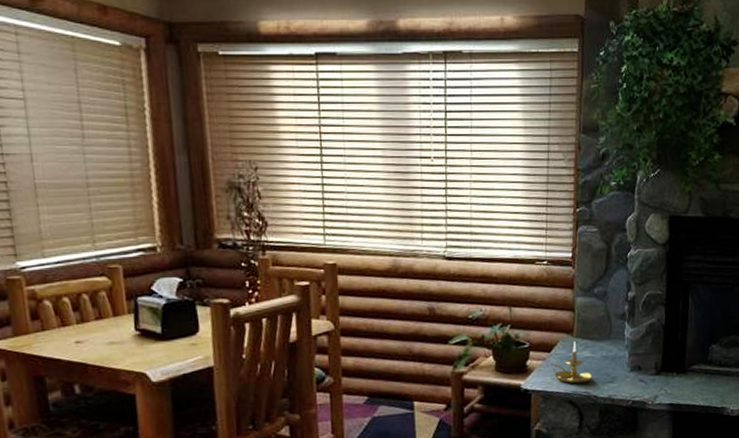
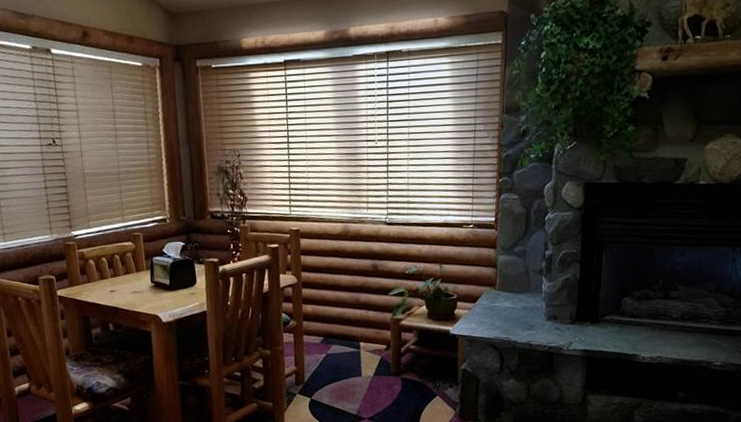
candle holder: present [551,342,593,384] -> none [476,294,513,331]

